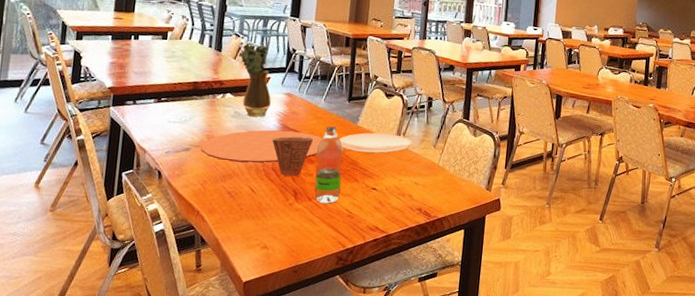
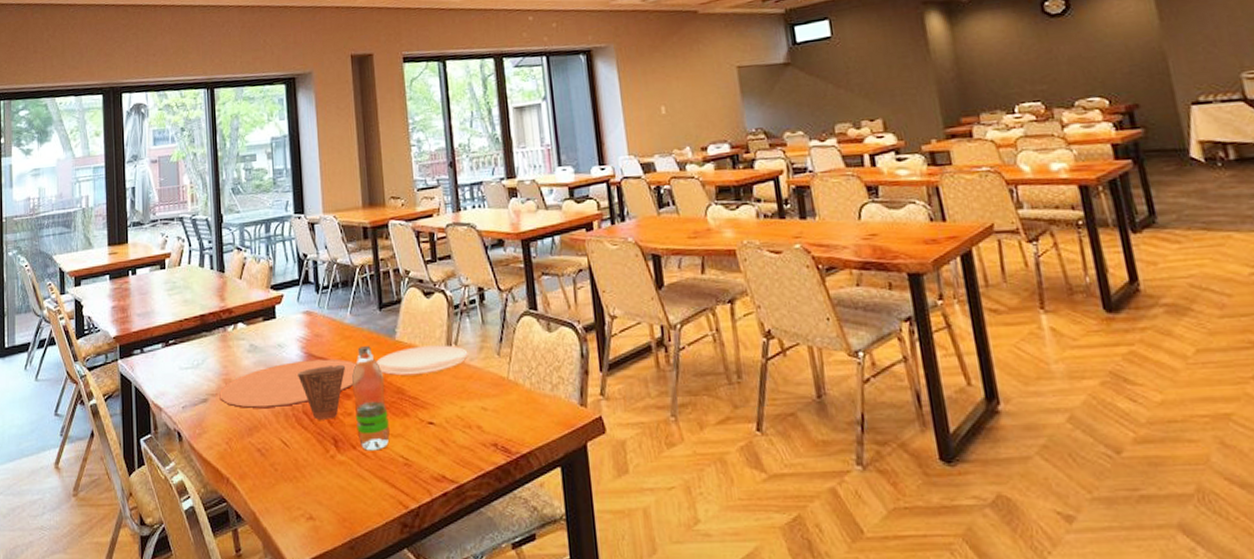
vase: present [238,40,271,117] -> none [244,252,289,348]

